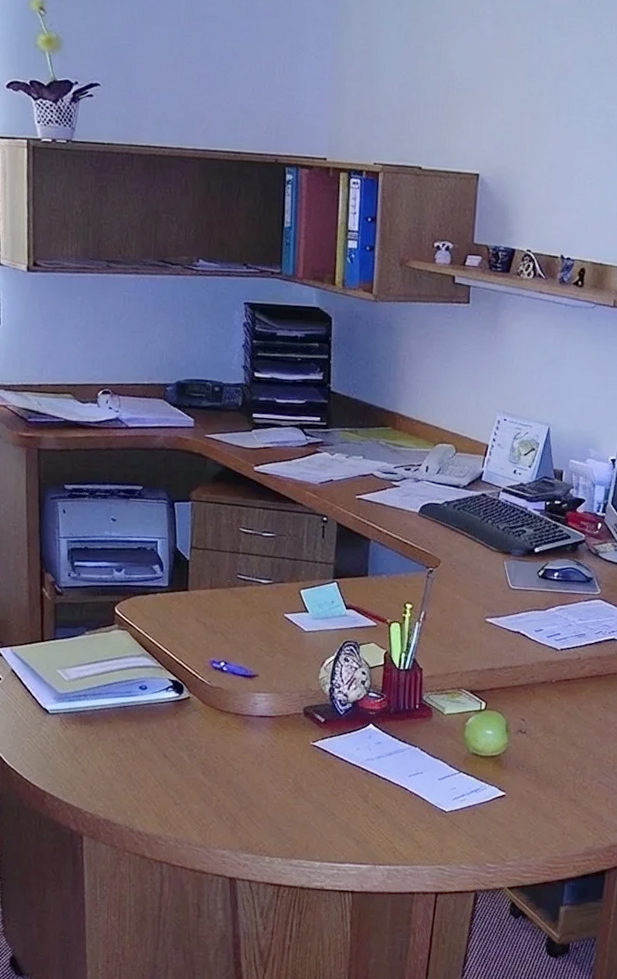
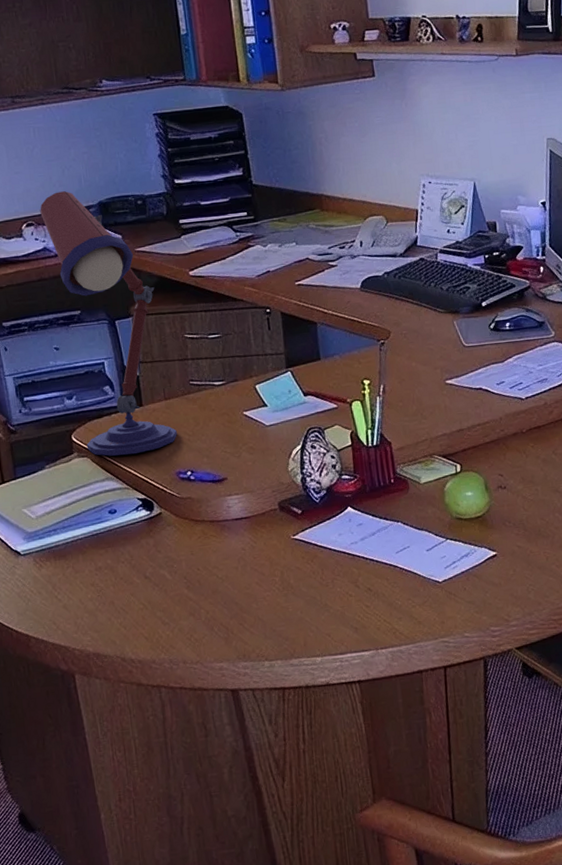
desk lamp: none [118,364,218,636] -> present [40,191,177,456]

